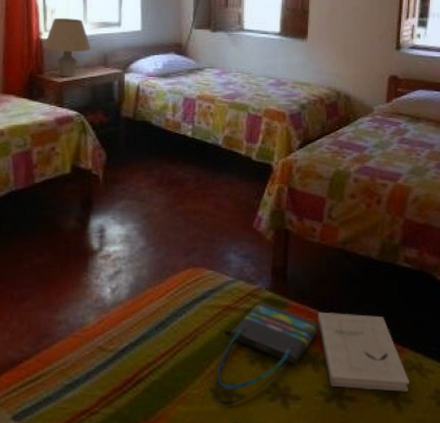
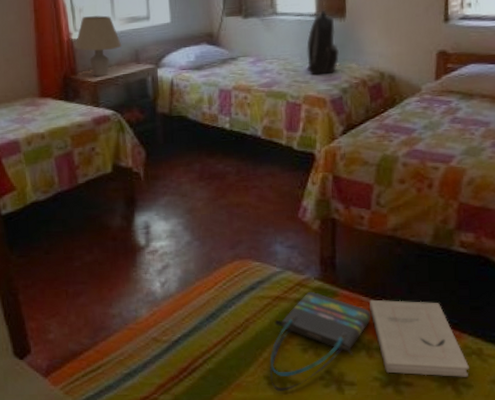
backpack: none [269,30,299,90] -> present [307,10,339,75]

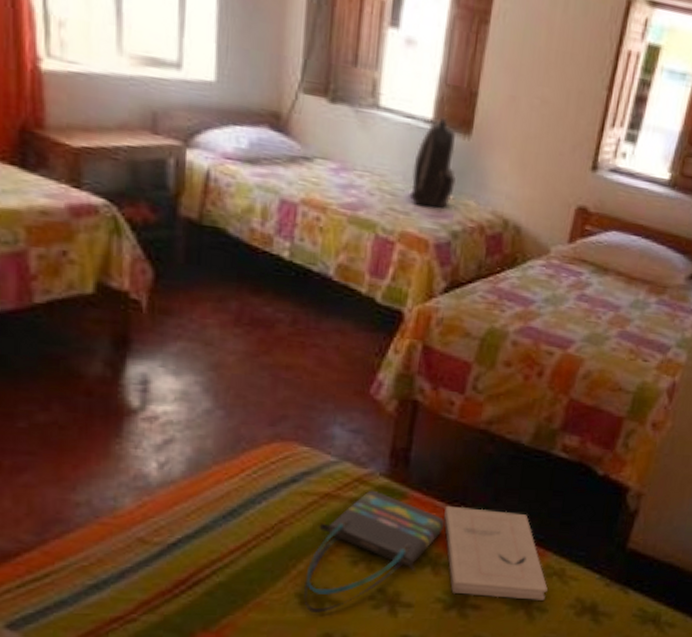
table lamp: present [75,15,122,77] -> none [45,36,131,143]

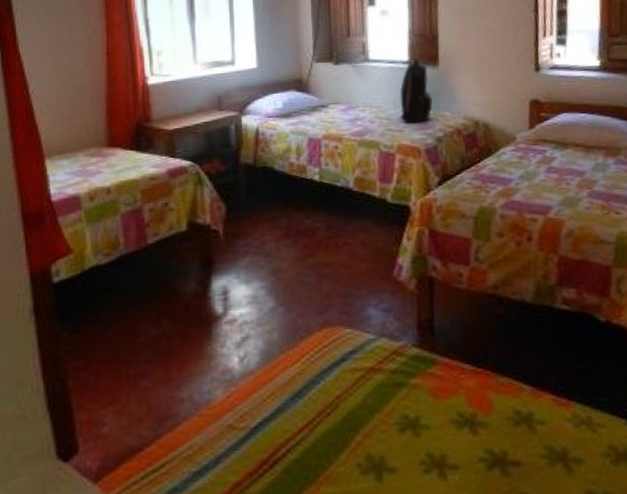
tote bag: present [304,491,445,614] -> none [363,361,474,483]
book: present [444,505,548,600] -> none [471,366,579,453]

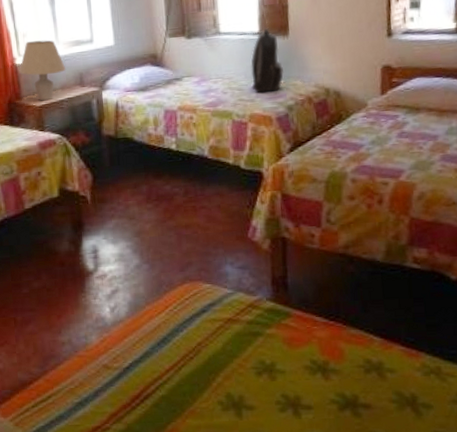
table lamp: none [151,59,204,125] -> present [19,40,67,101]

